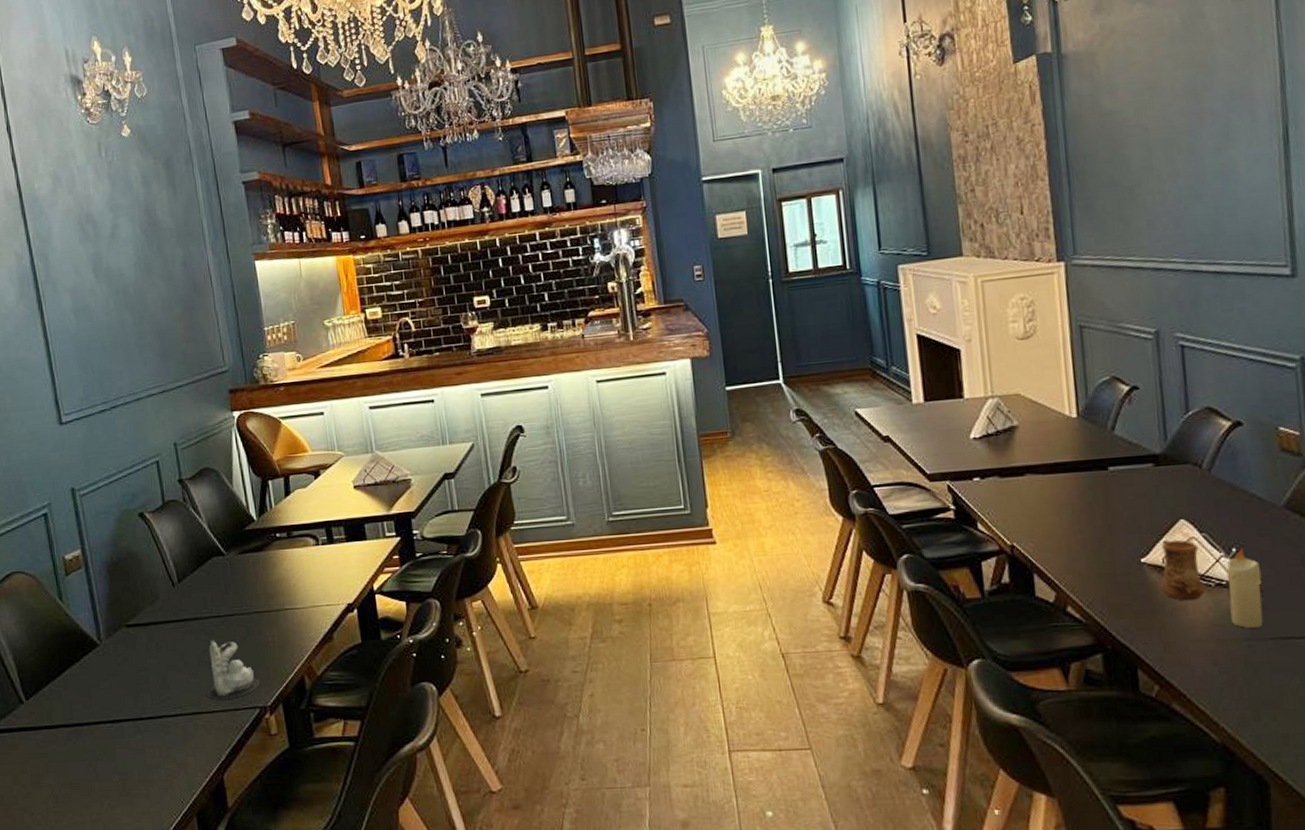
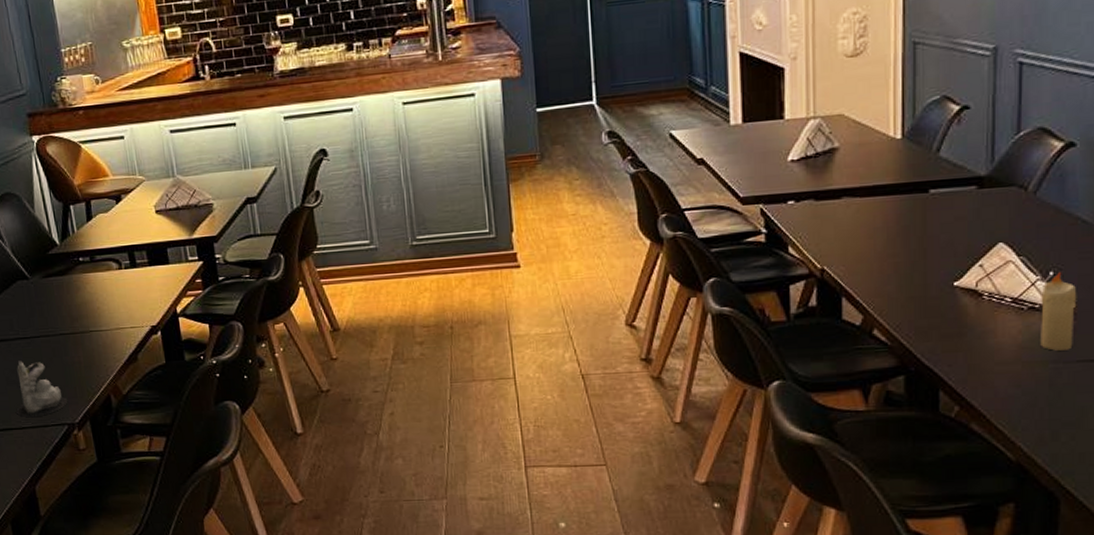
cup: present [1160,540,1205,601] -> none [971,264,1017,324]

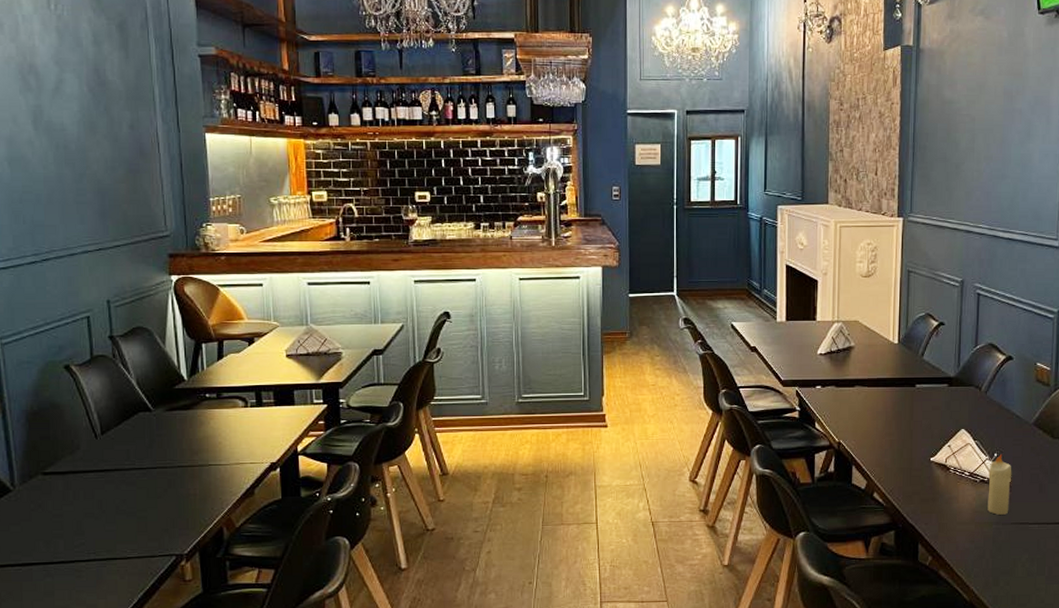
candle: present [16,360,68,417] -> none [123,490,179,547]

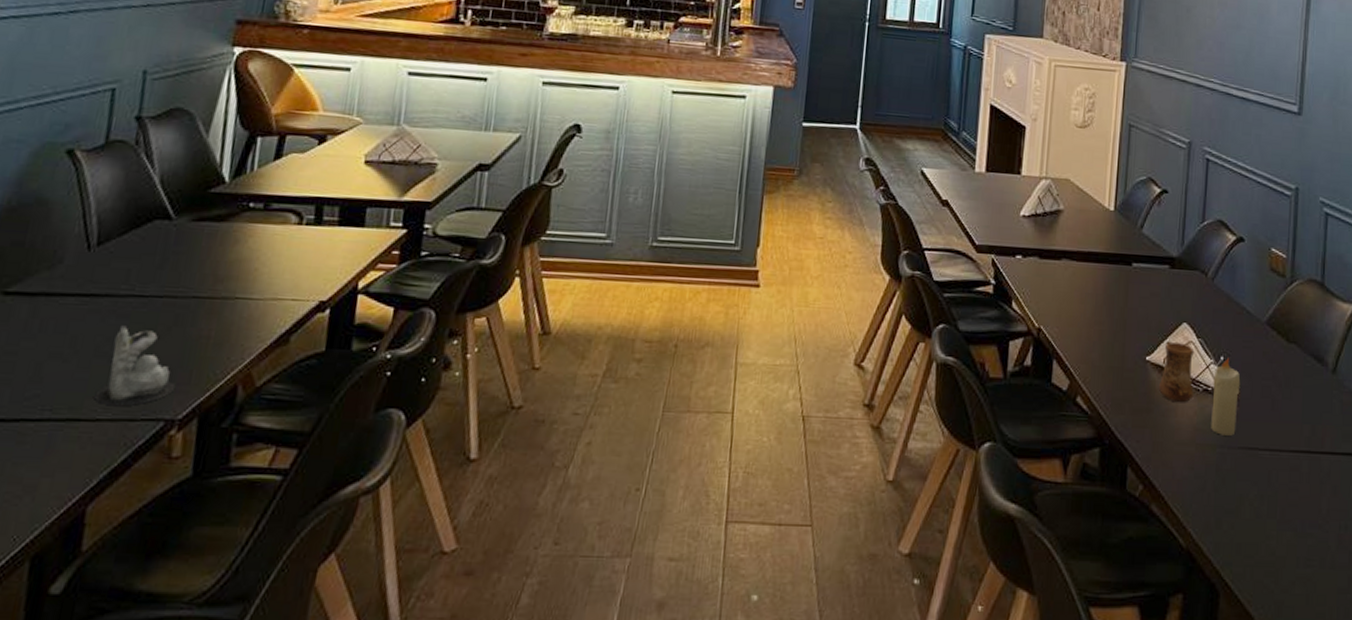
candle: none [123,490,179,547] -> present [94,325,176,406]
cup: none [942,445,972,492] -> present [1158,342,1195,403]

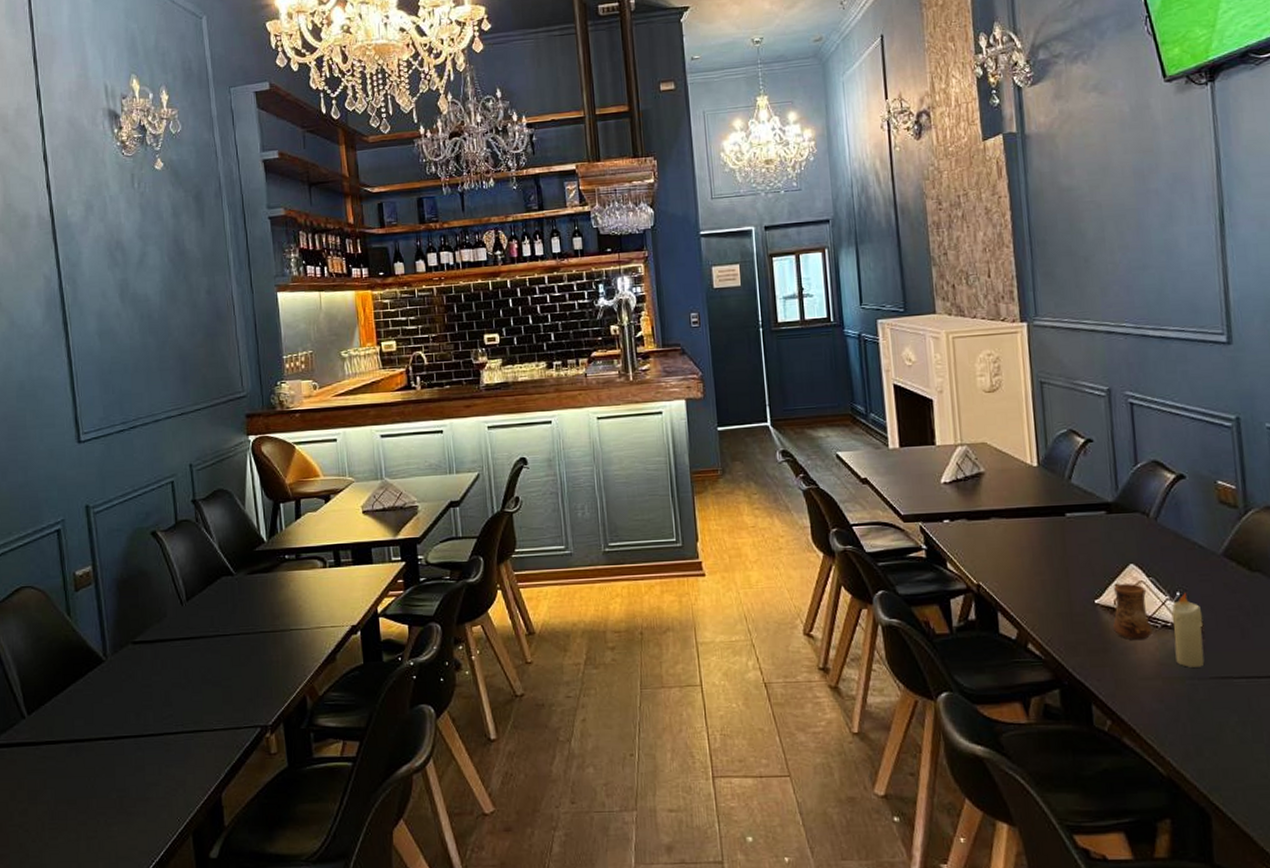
candle: present [94,325,176,406] -> none [209,658,263,718]

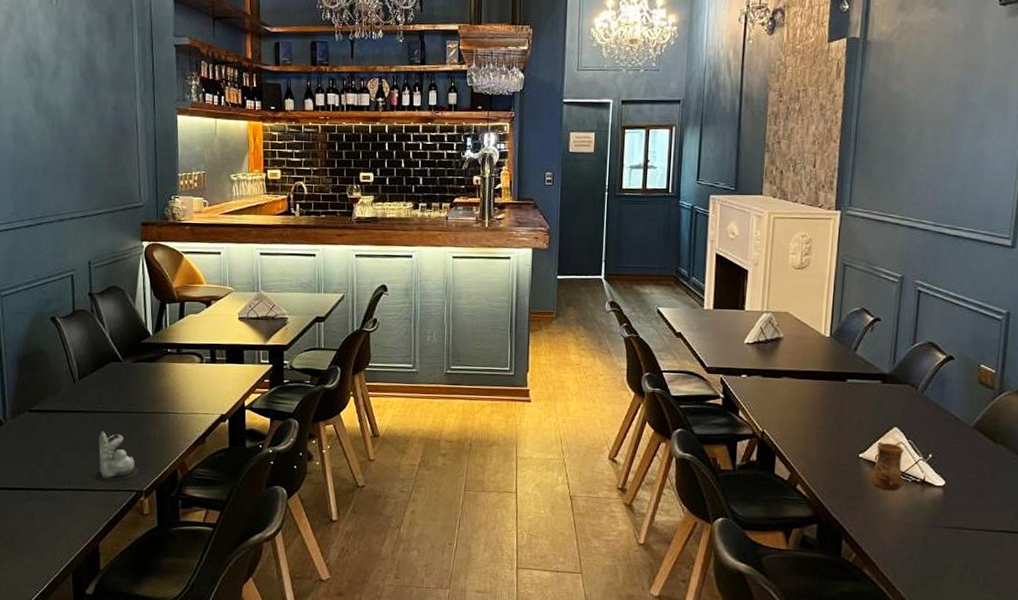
candle: none [209,658,263,718] -> present [93,431,140,482]
candle: present [1171,593,1205,667] -> none [919,456,948,518]

